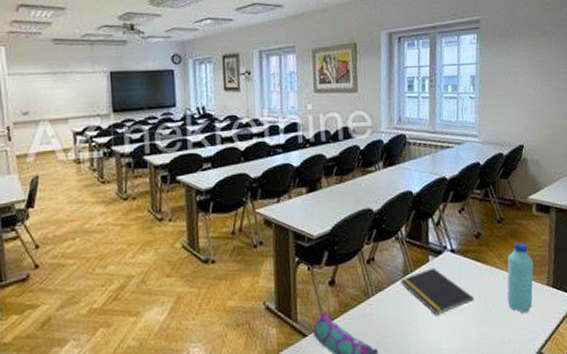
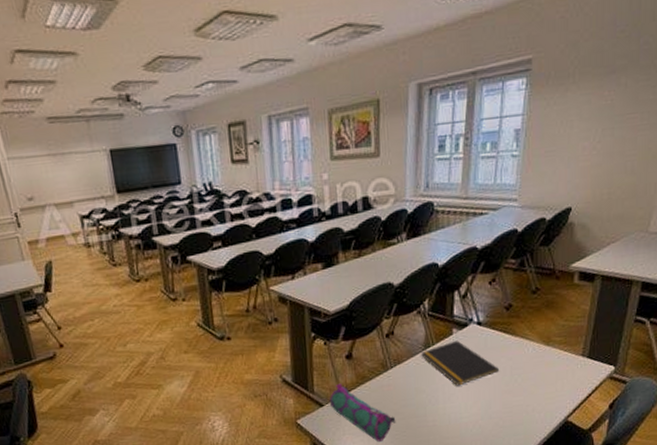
water bottle: present [506,242,534,314] -> none [535,312,569,384]

